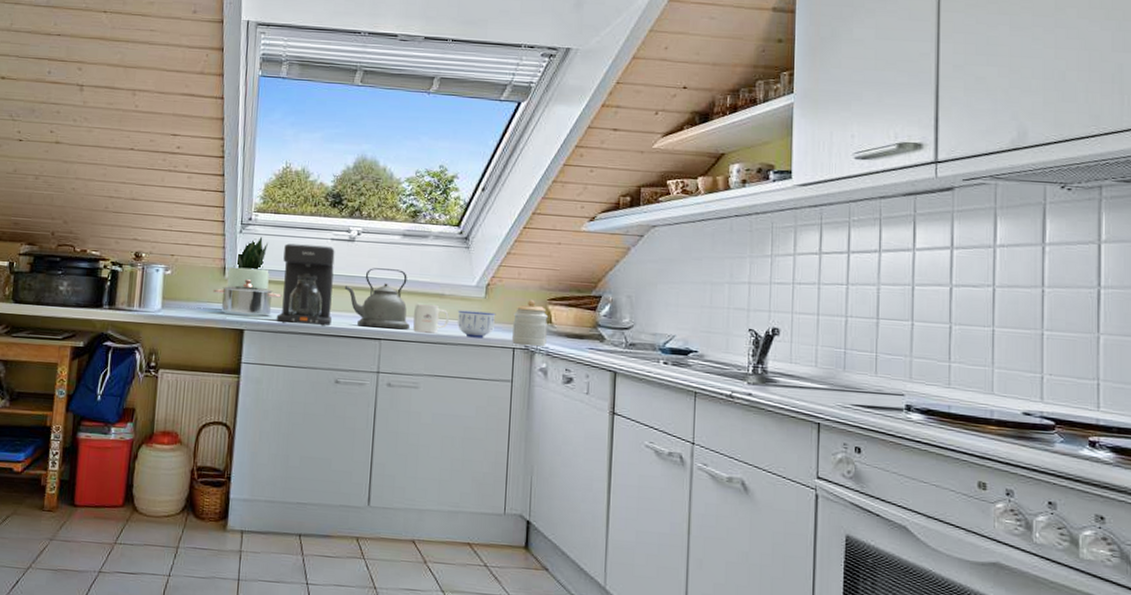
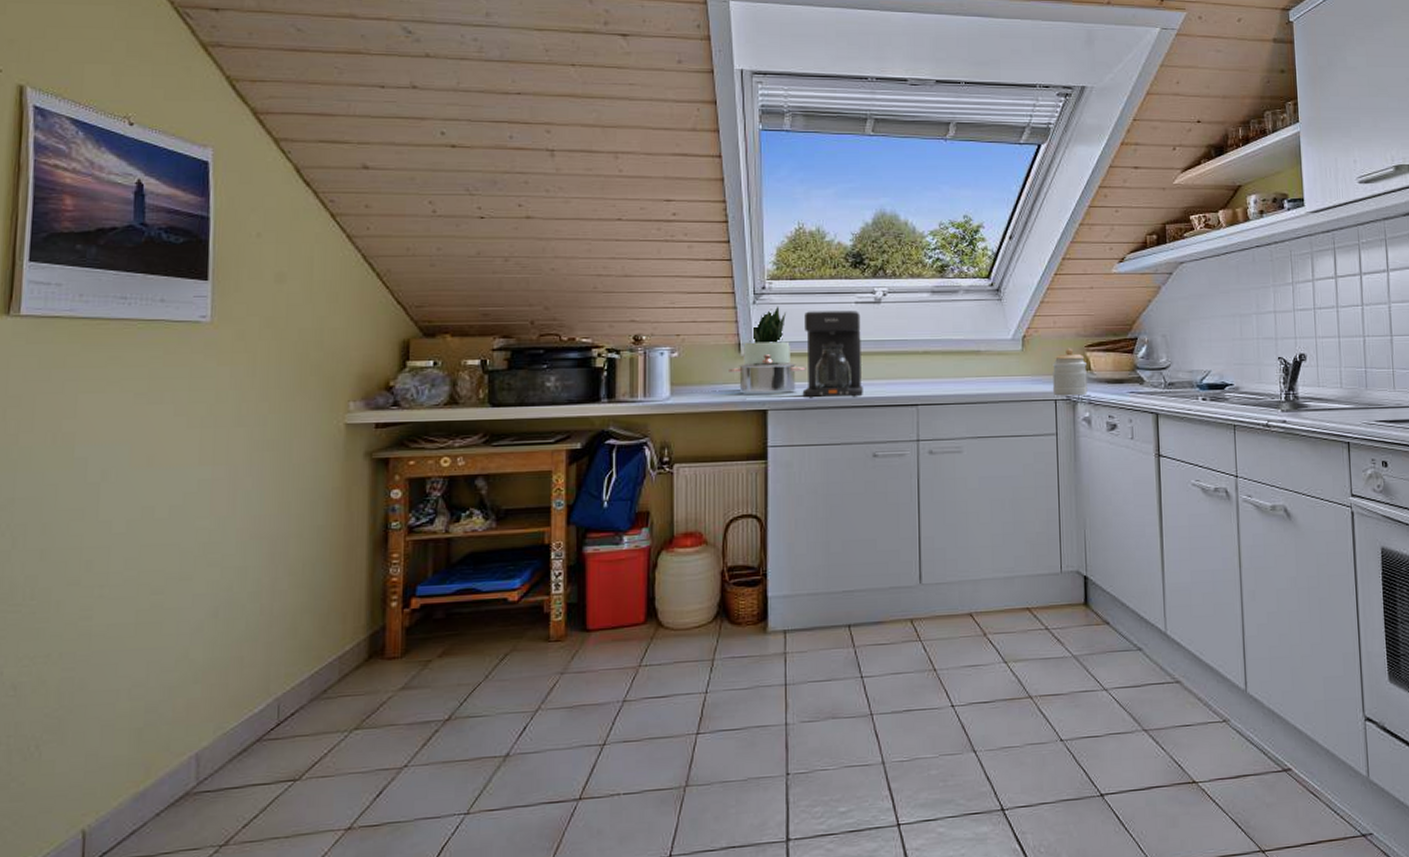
kettle: present [344,268,411,330] -> none [874,329,948,395]
mug: present [413,303,449,334] -> none [949,362,987,393]
bowl: present [456,310,496,339] -> none [995,365,1035,393]

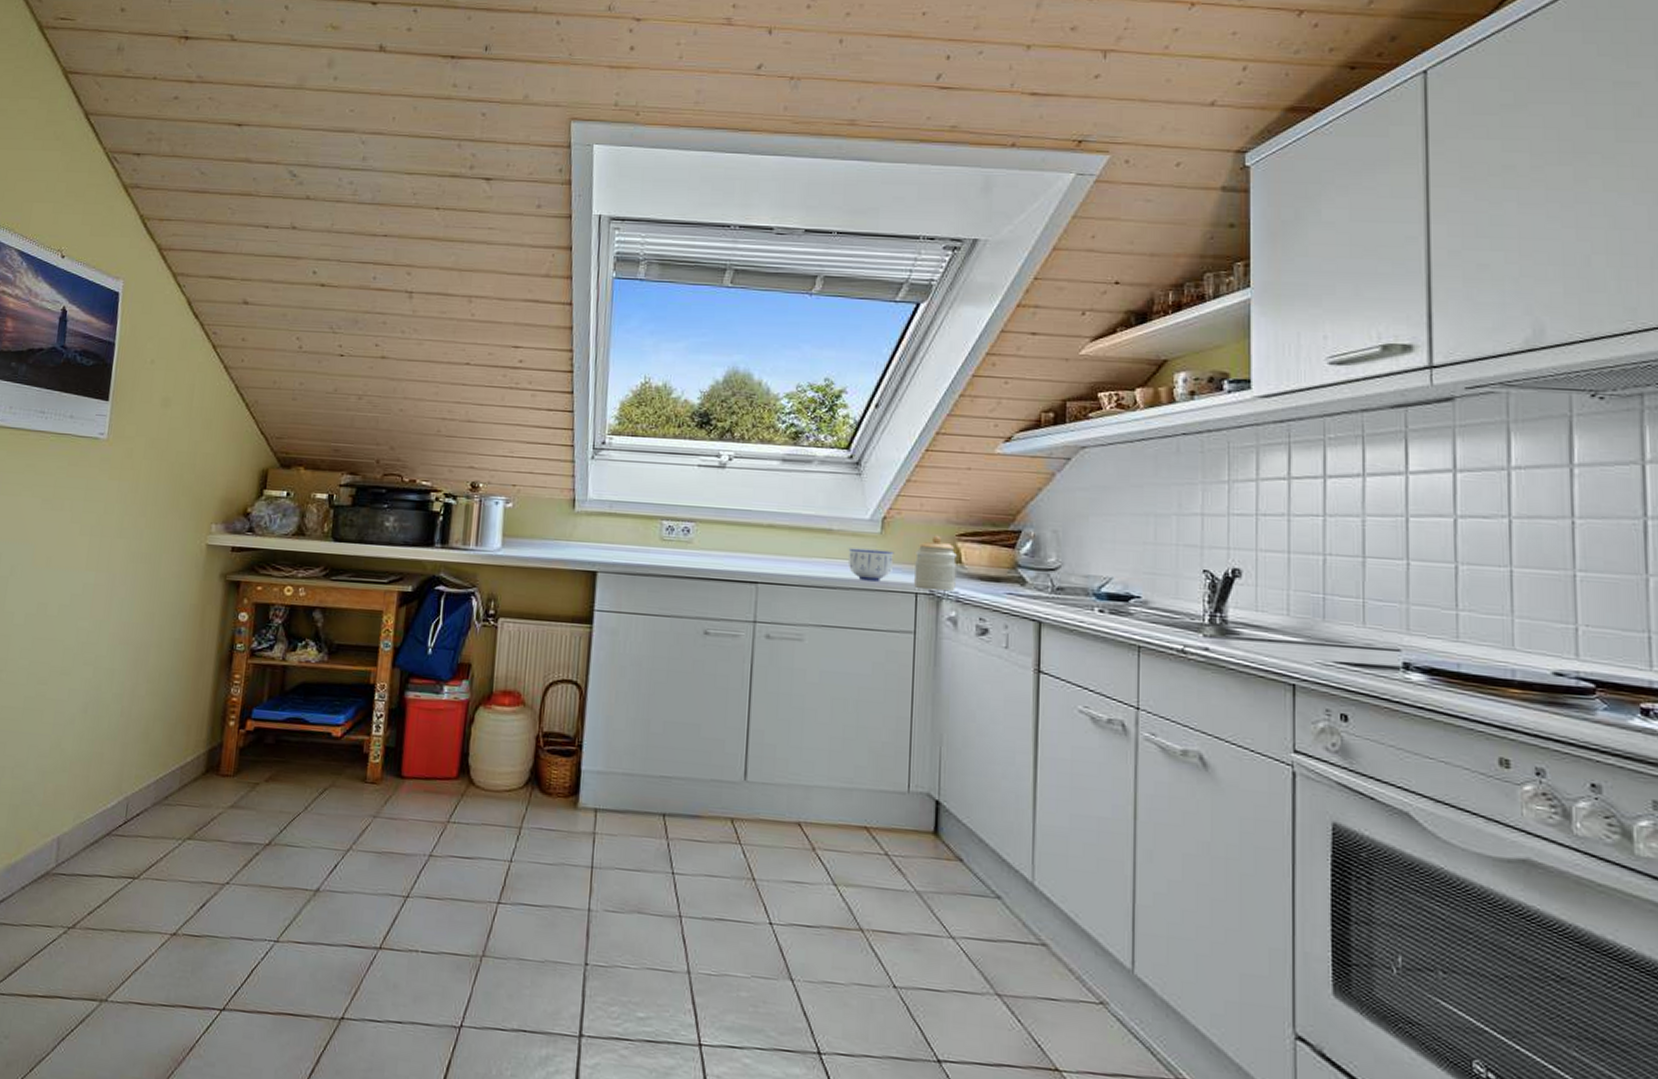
cooking pot: present [729,354,806,395] -> none [561,513,641,556]
planter: present [739,306,790,387] -> none [570,463,626,545]
coffee maker: present [802,310,863,400] -> none [634,471,703,568]
bowl: none [995,365,1035,393] -> present [847,548,895,582]

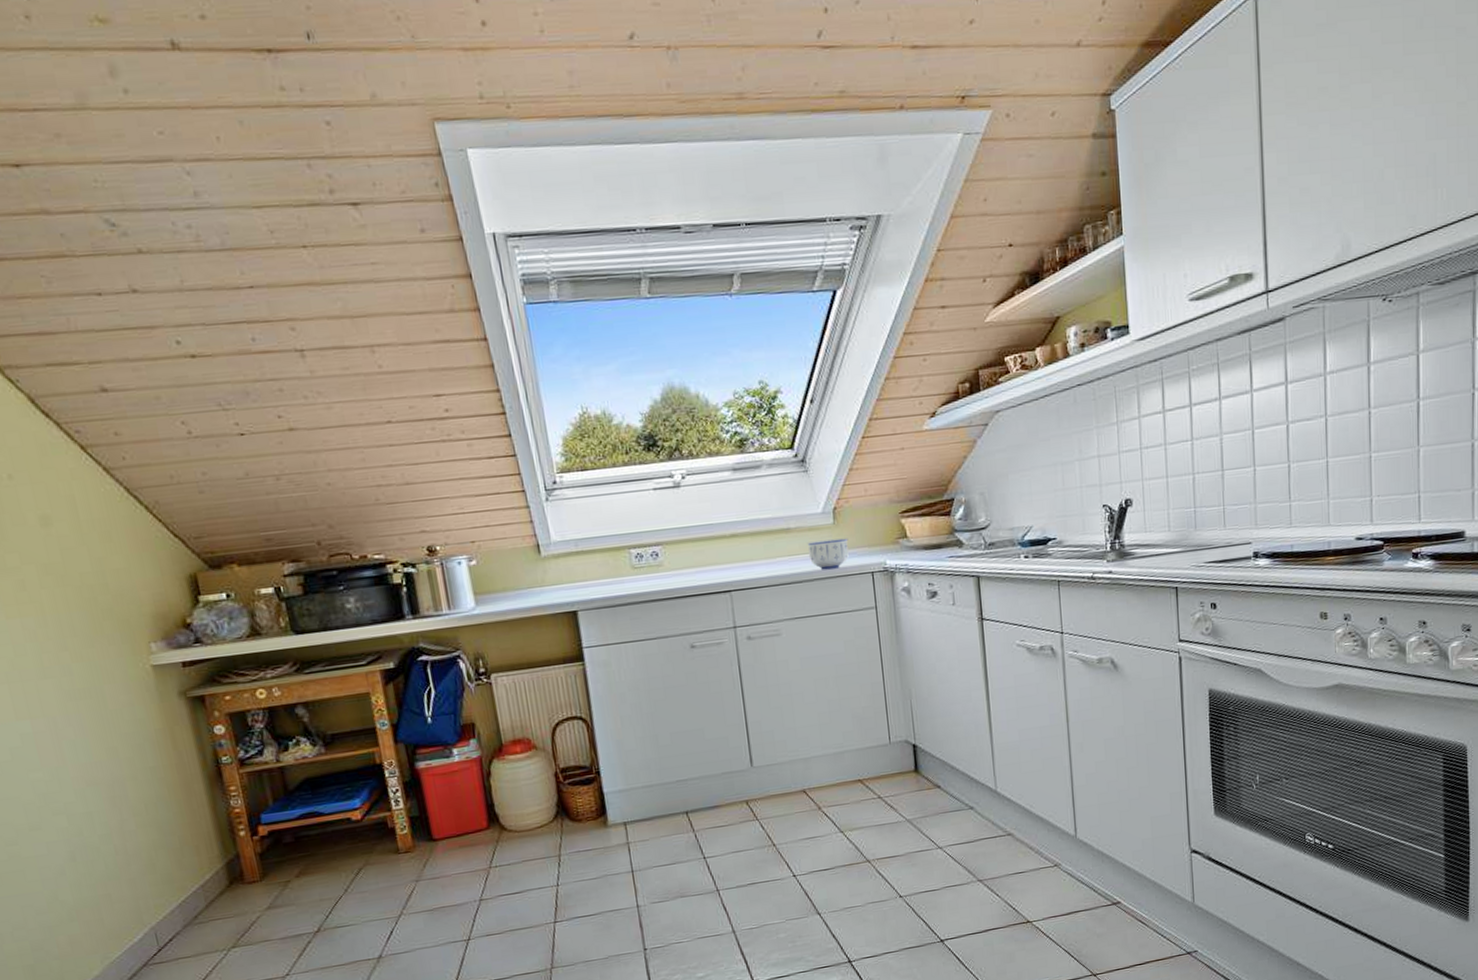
jar: present [913,535,958,592] -> none [867,516,905,568]

